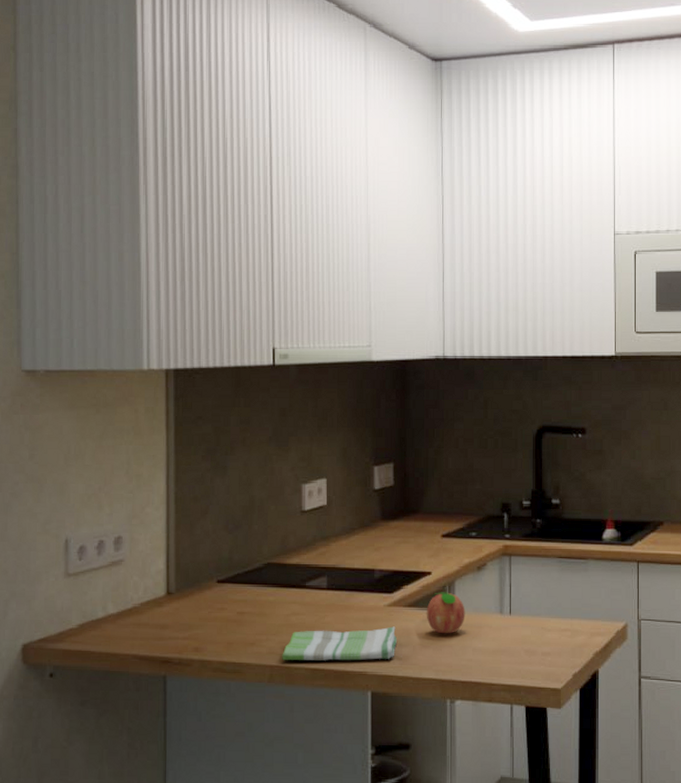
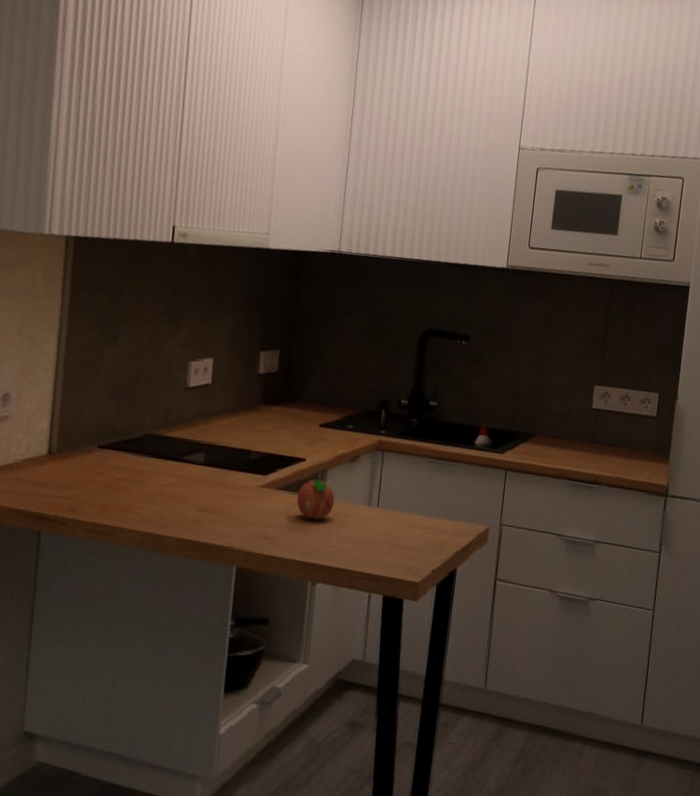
dish towel: present [282,626,397,661] -> none [154,502,266,538]

